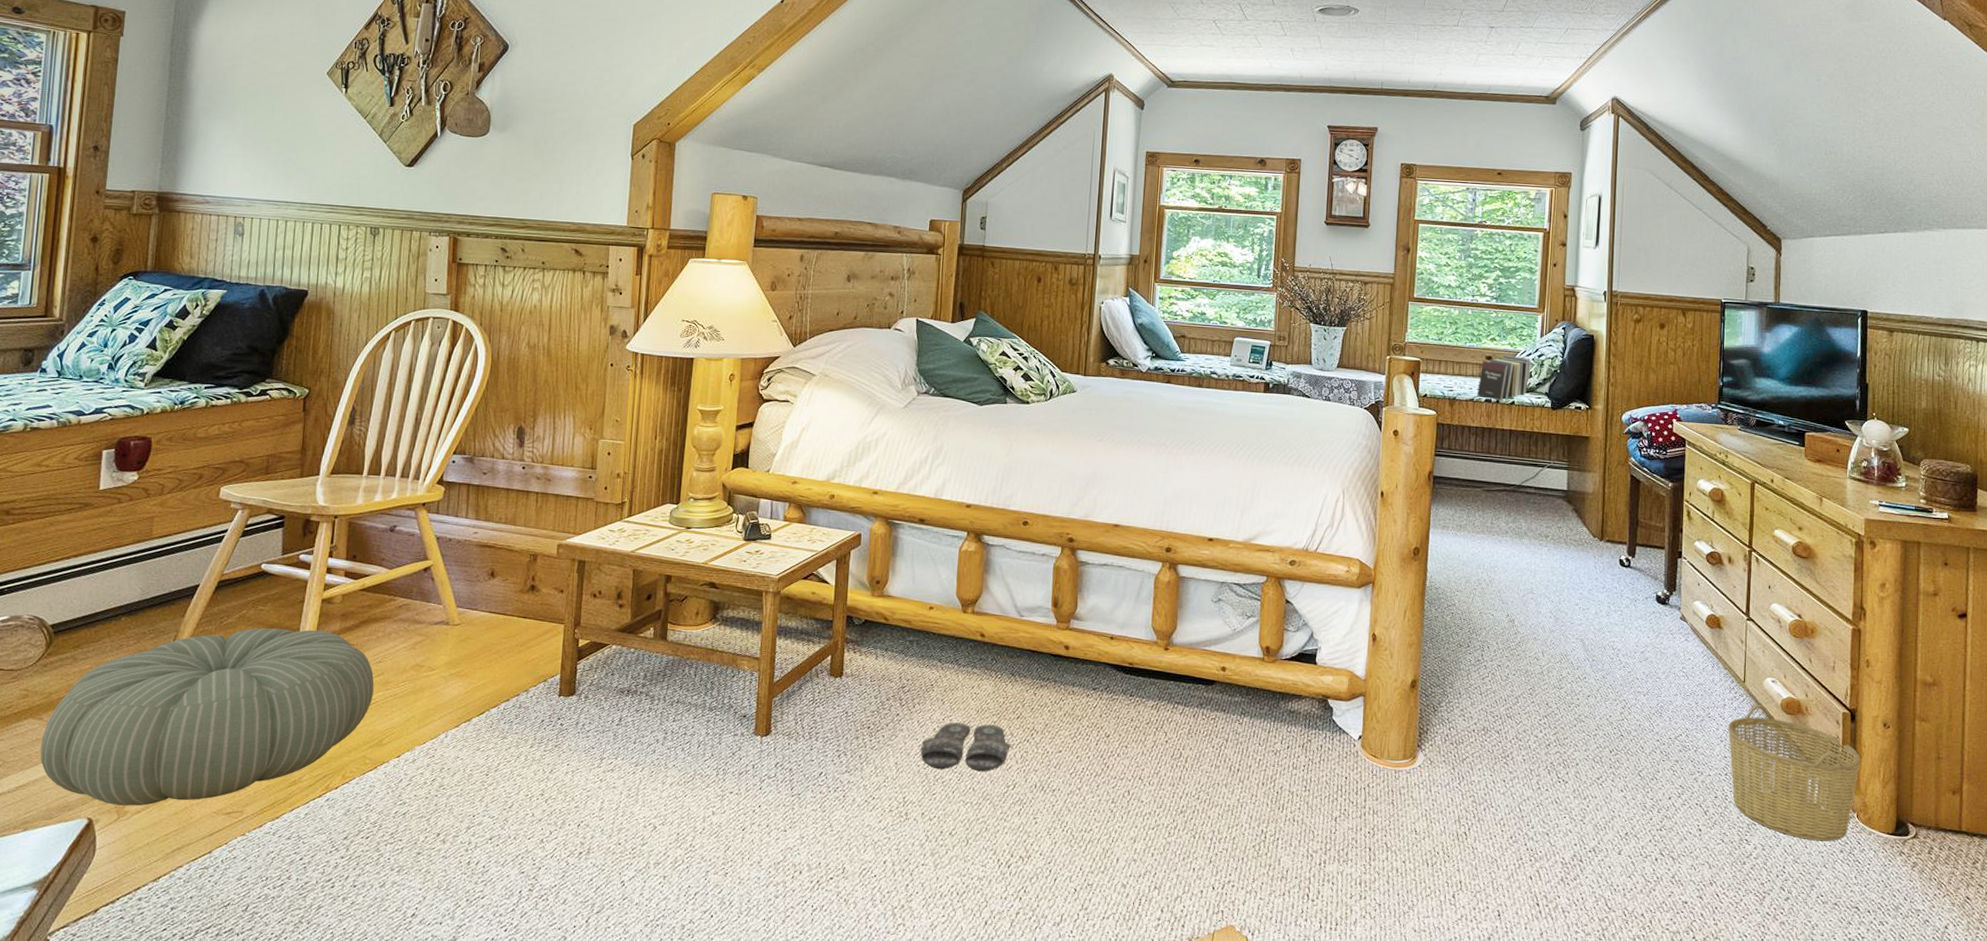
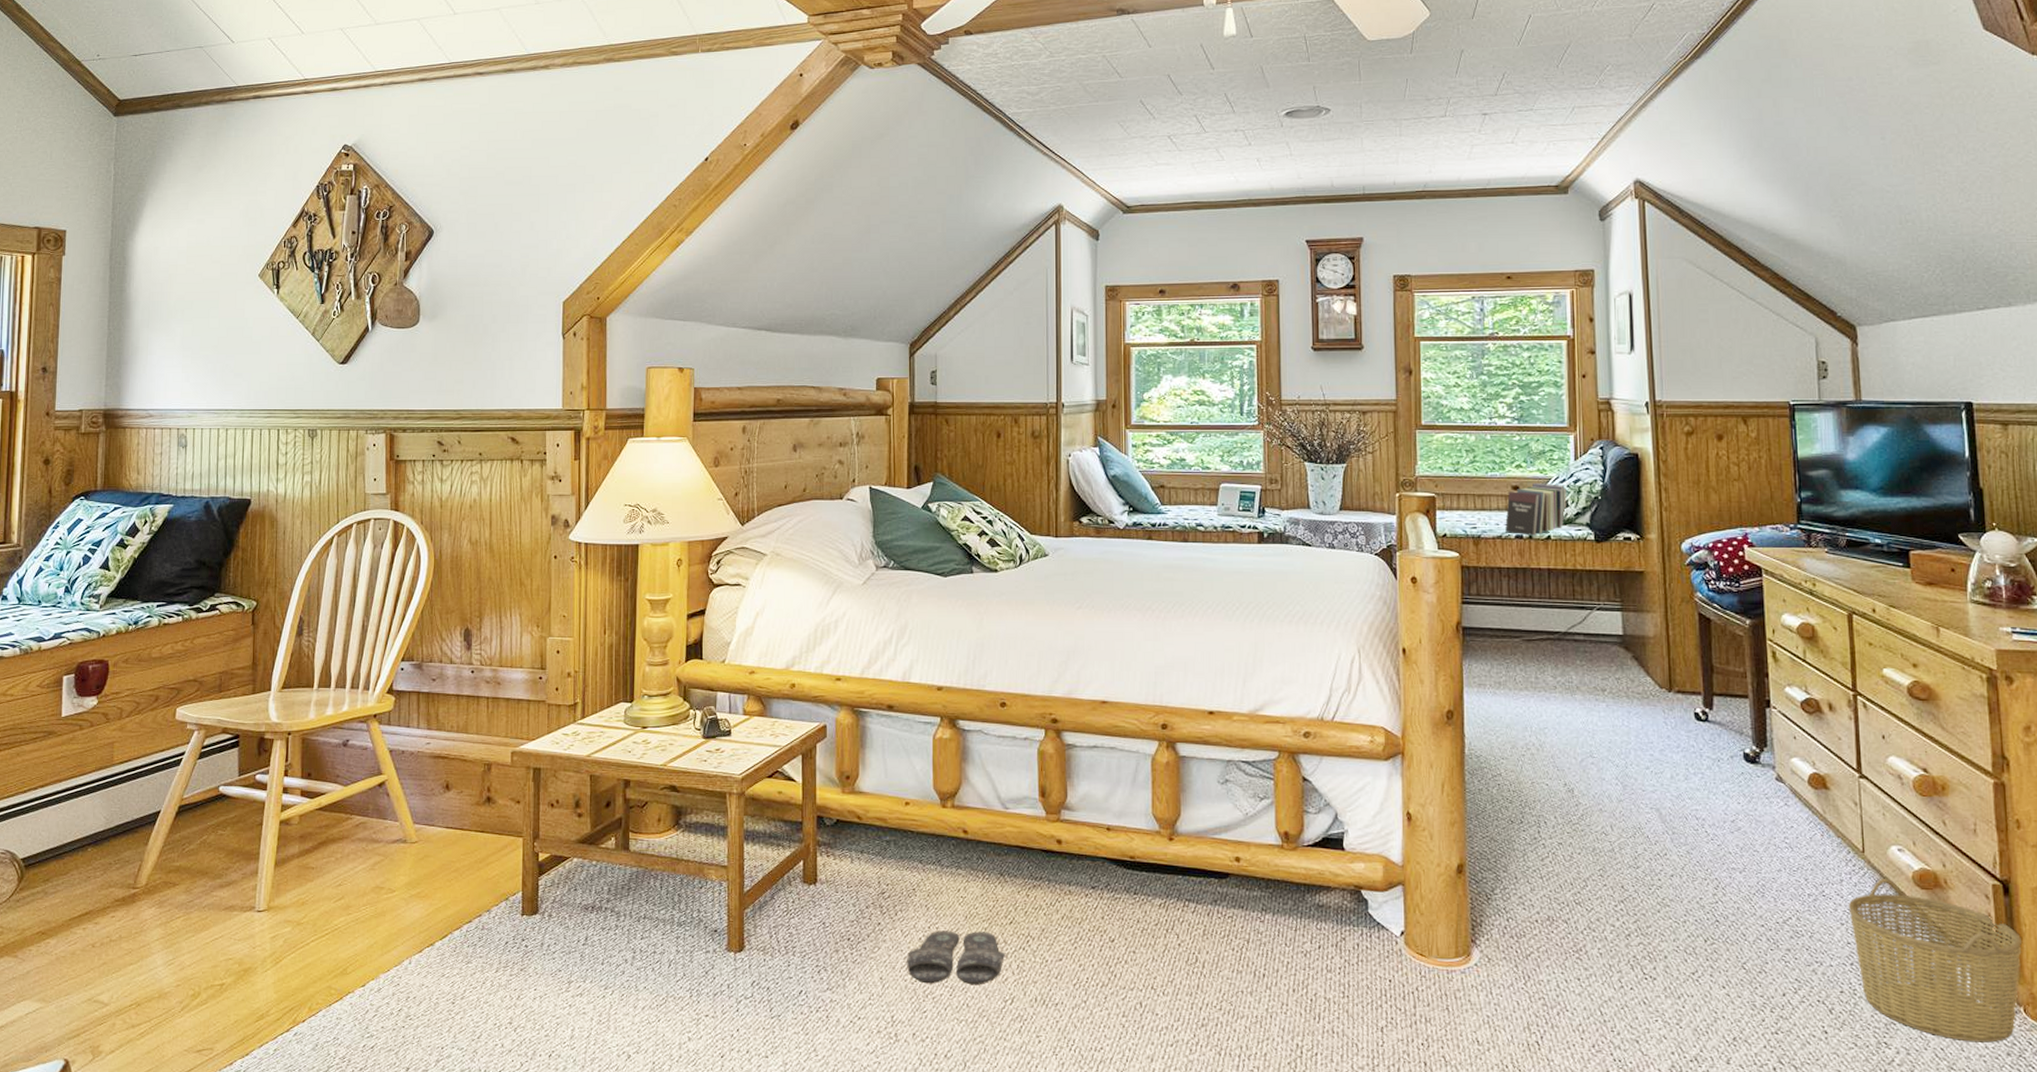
pouf: present [40,628,374,806] -> none [17,853,336,1046]

